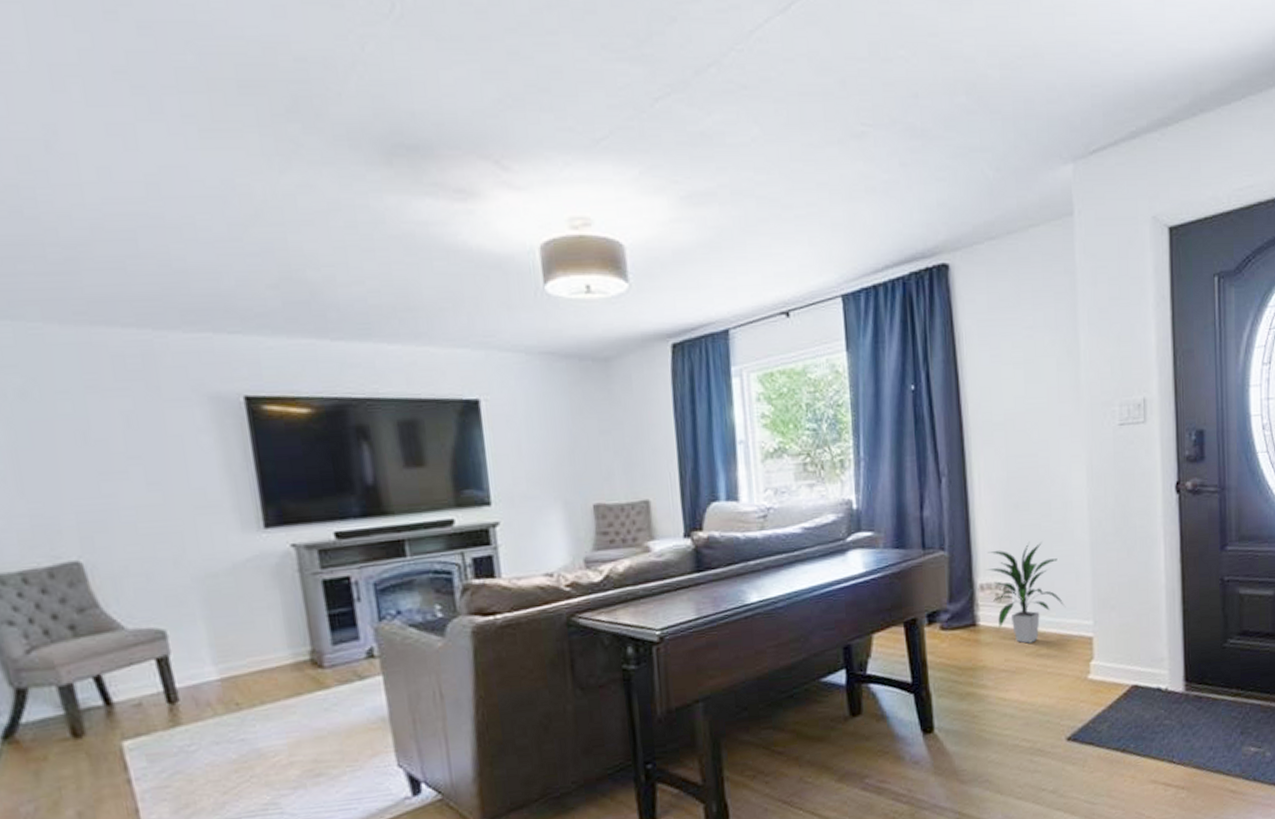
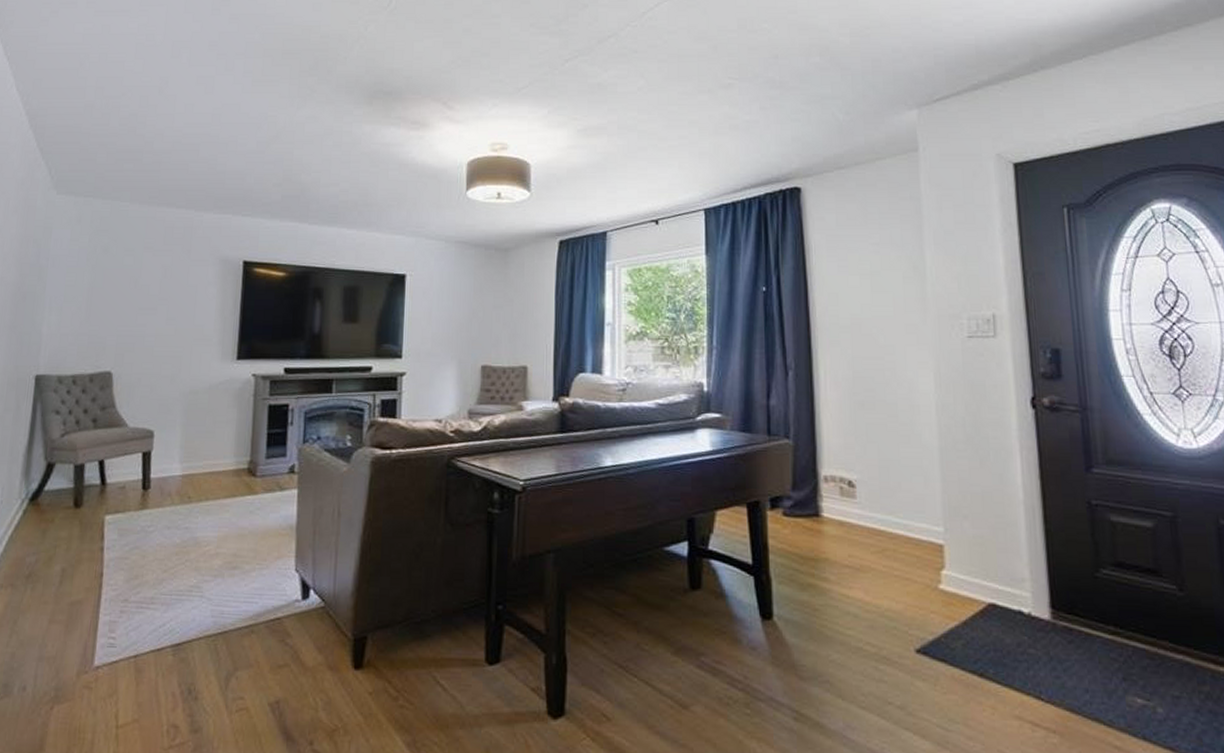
indoor plant: present [986,541,1066,644] -> none [831,439,914,542]

